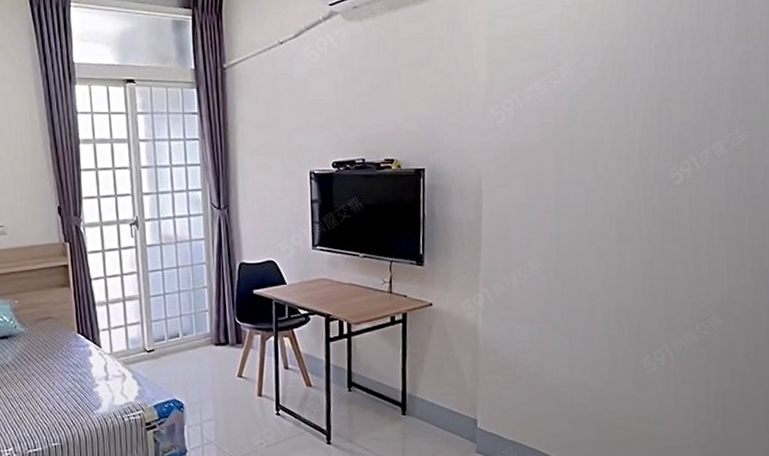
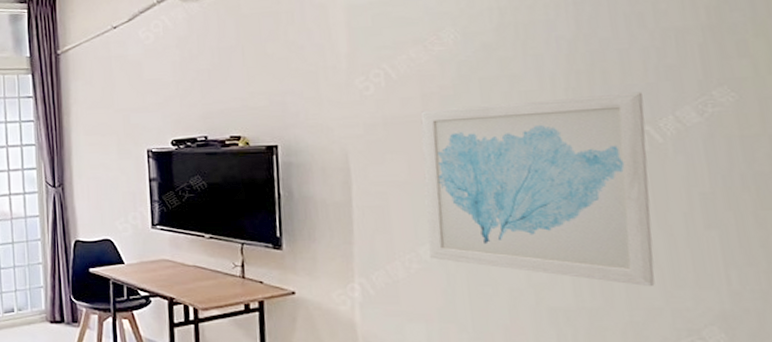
wall art: none [536,128,692,287] -> present [420,92,655,287]

